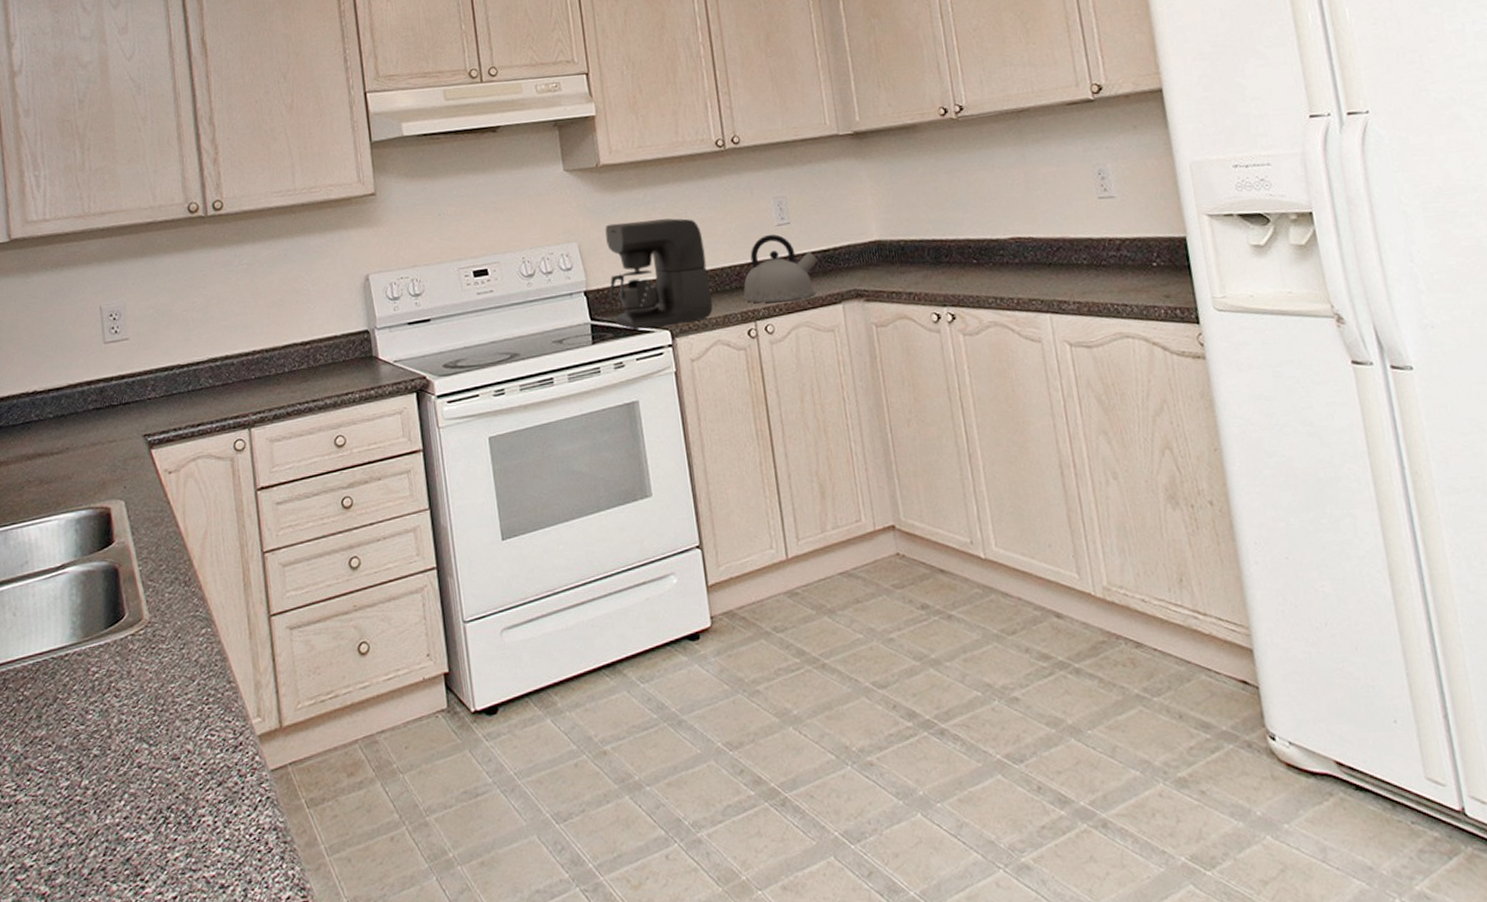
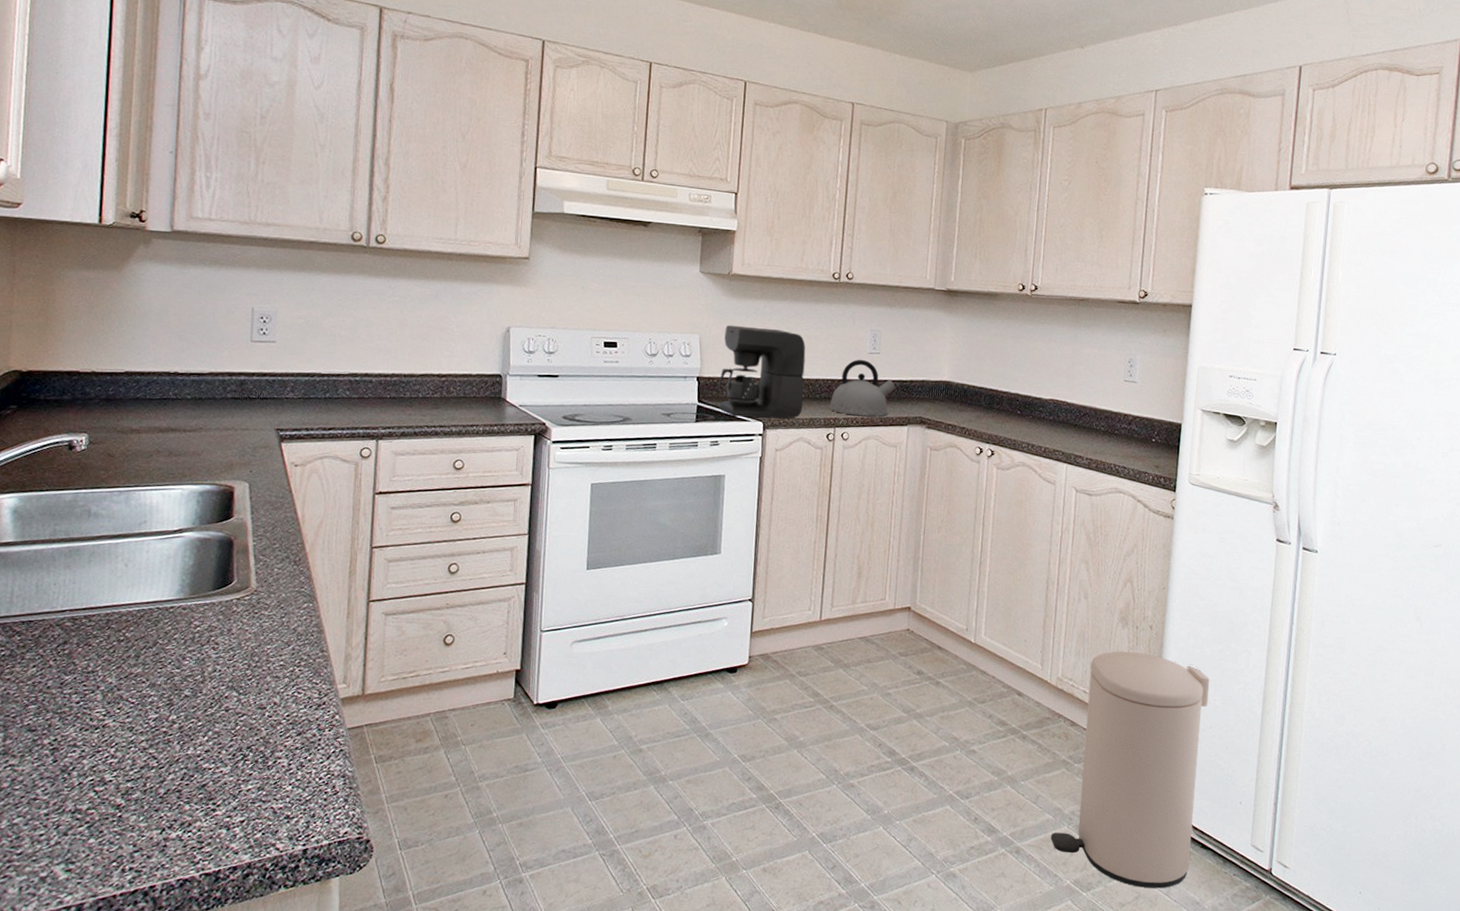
pedal bin: none [1141,538,1346,855] -> present [1050,651,1210,889]

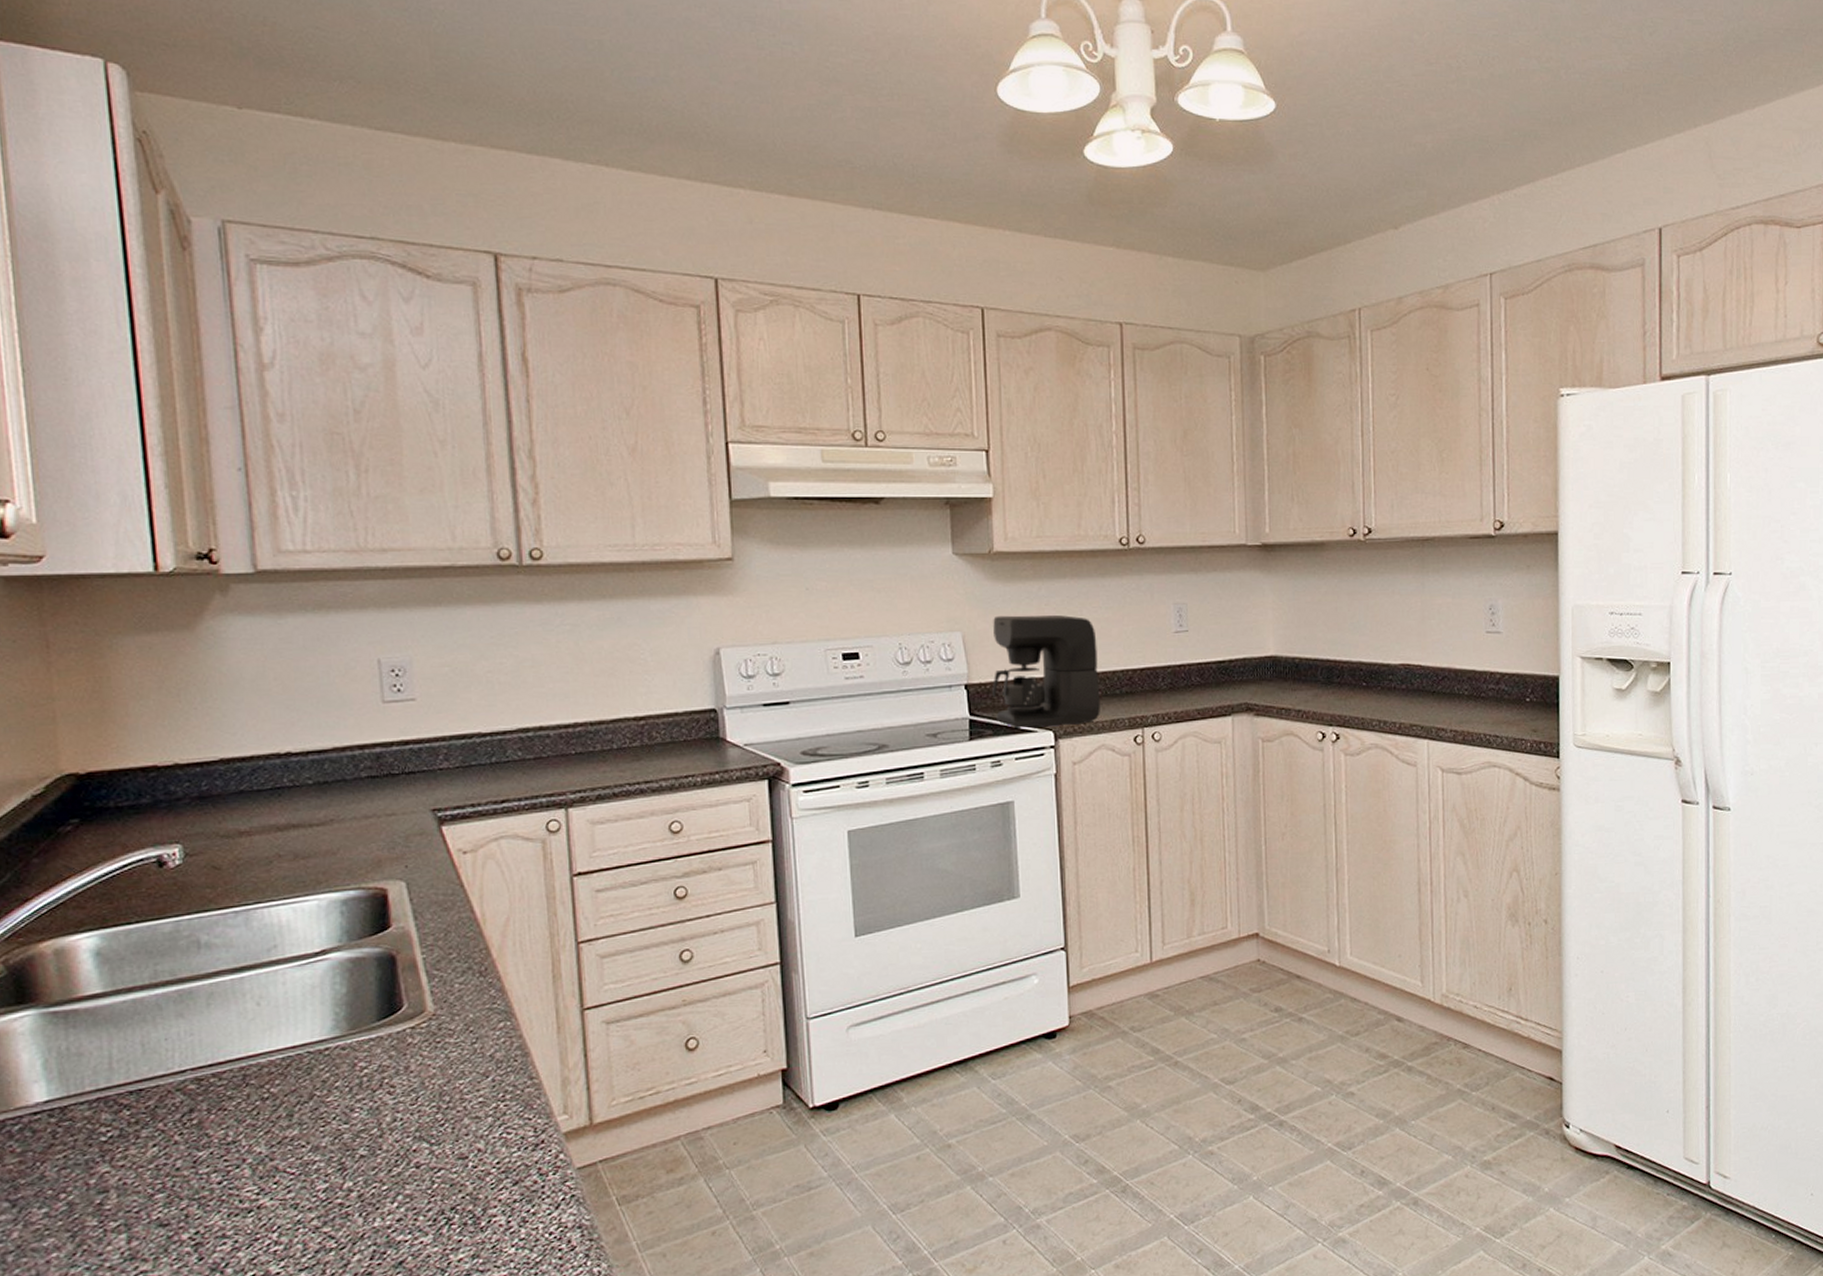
kettle: present [828,359,896,417] -> none [1132,640,1212,710]
pedal bin: present [1050,651,1210,889] -> none [1452,953,1620,1224]

